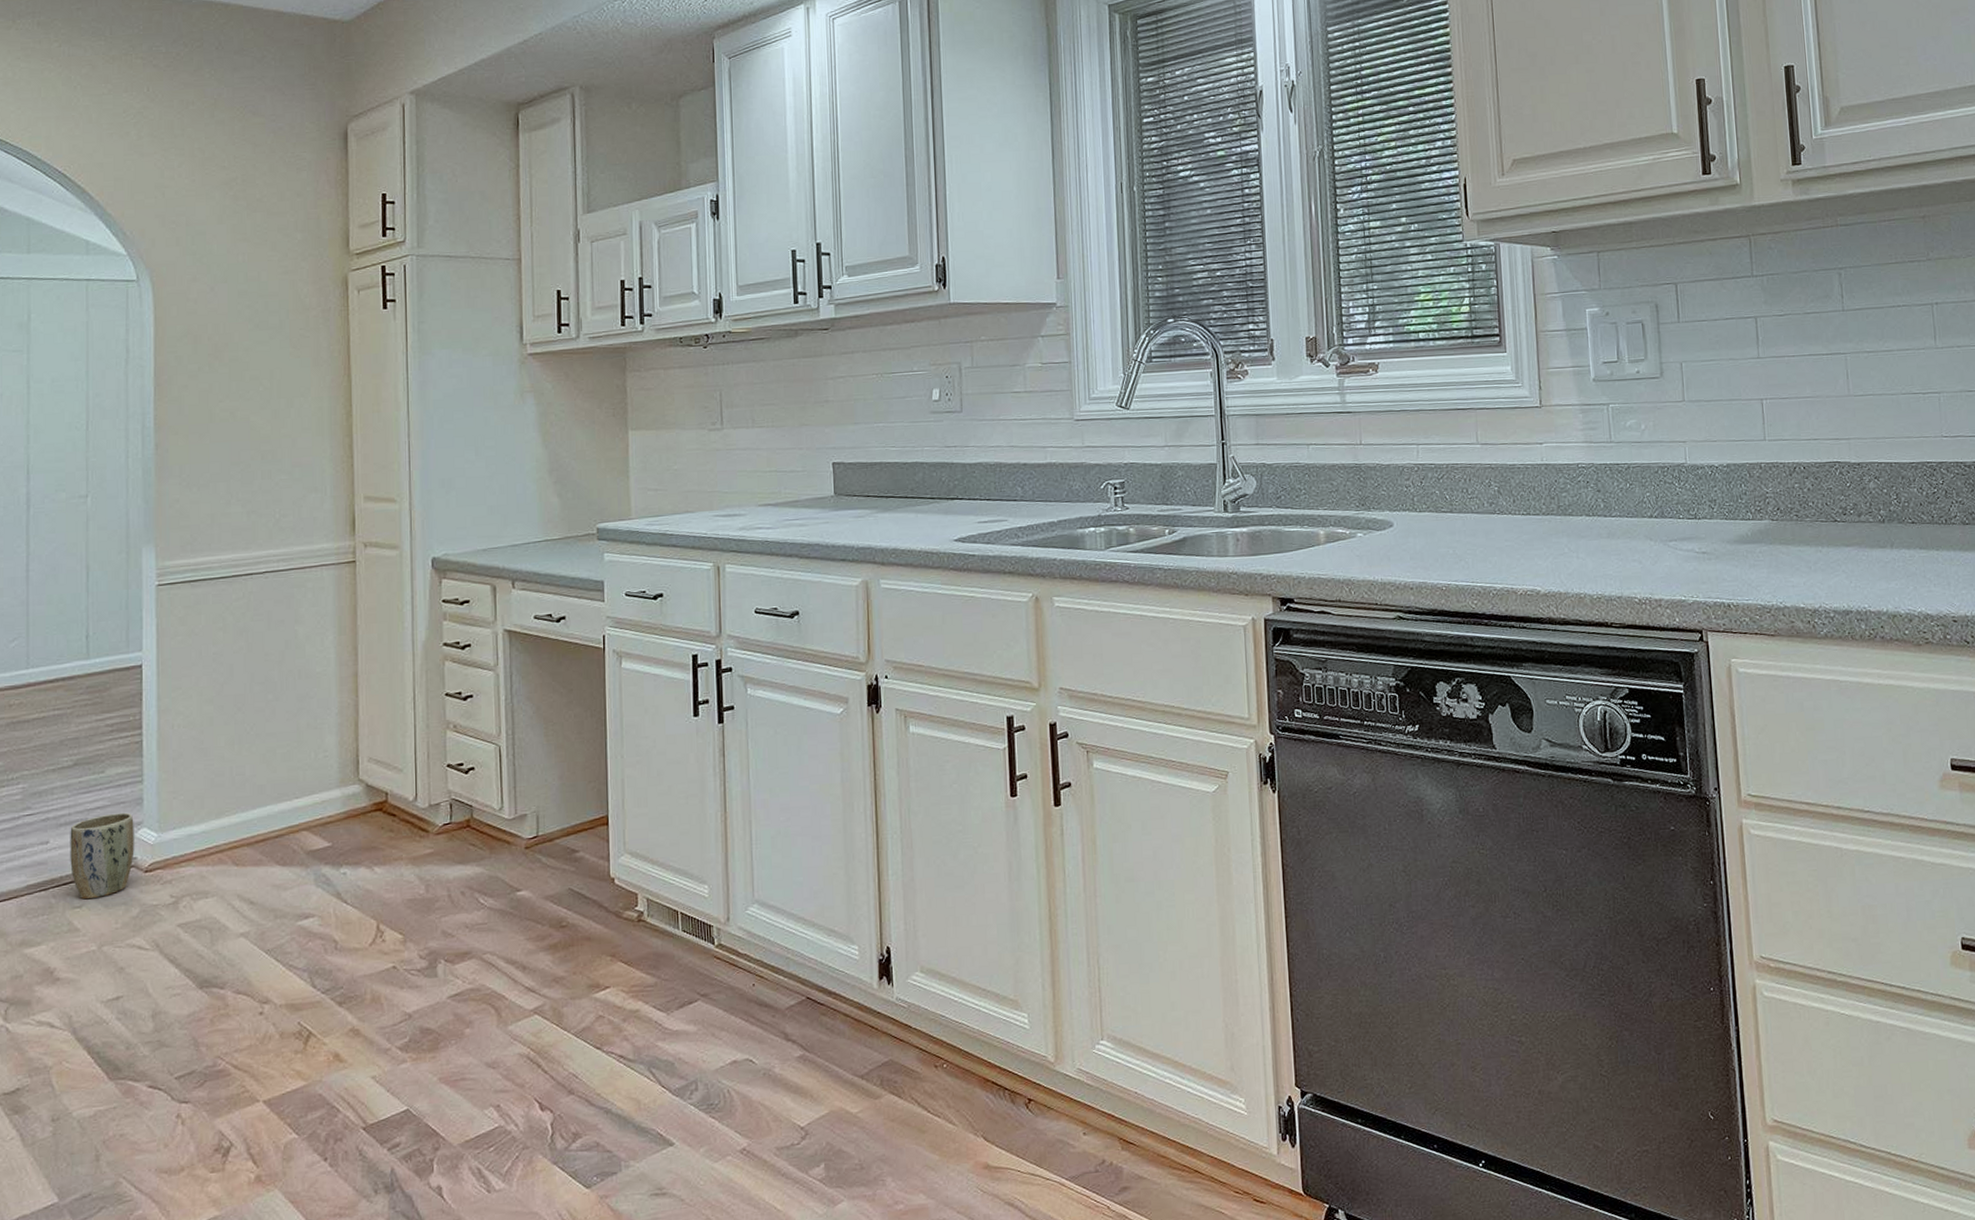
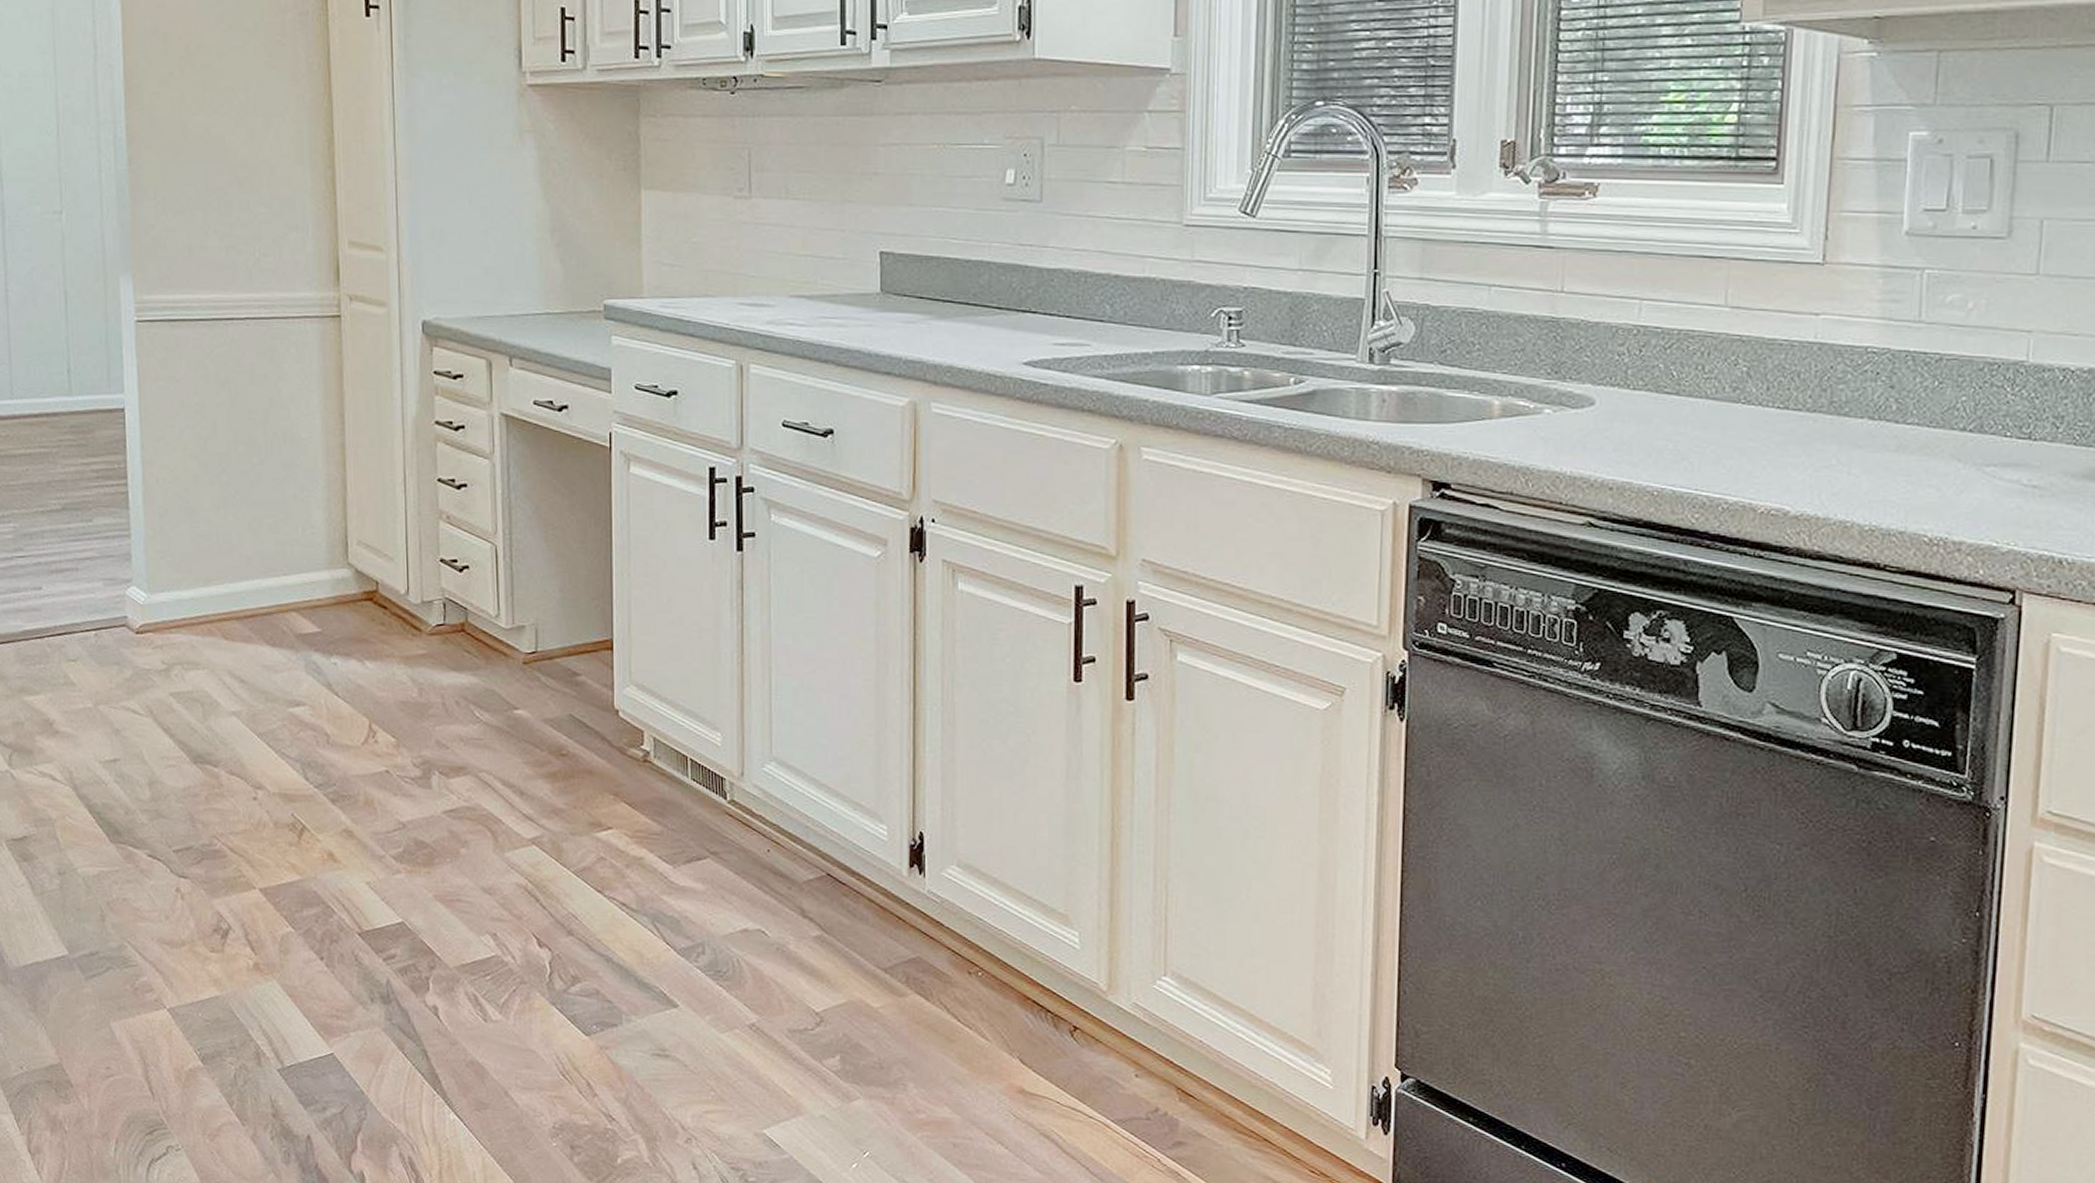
plant pot: present [70,812,134,900] -> none [61,566,125,654]

